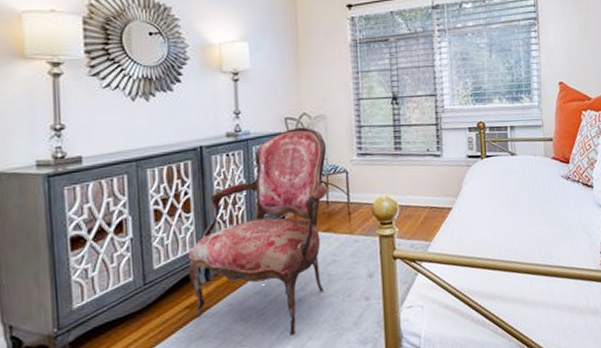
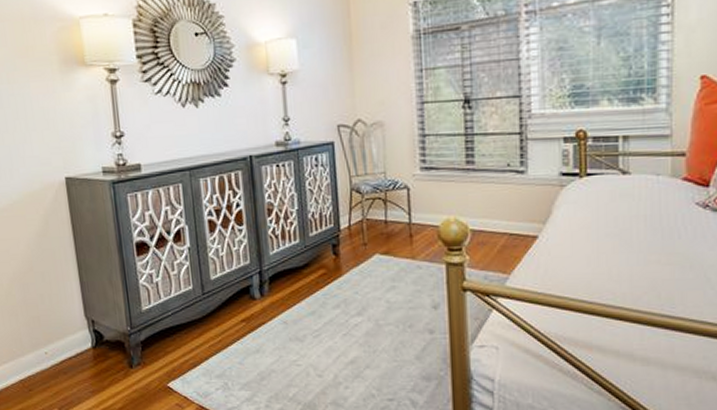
armchair: present [188,127,328,336] -> none [243,135,386,361]

